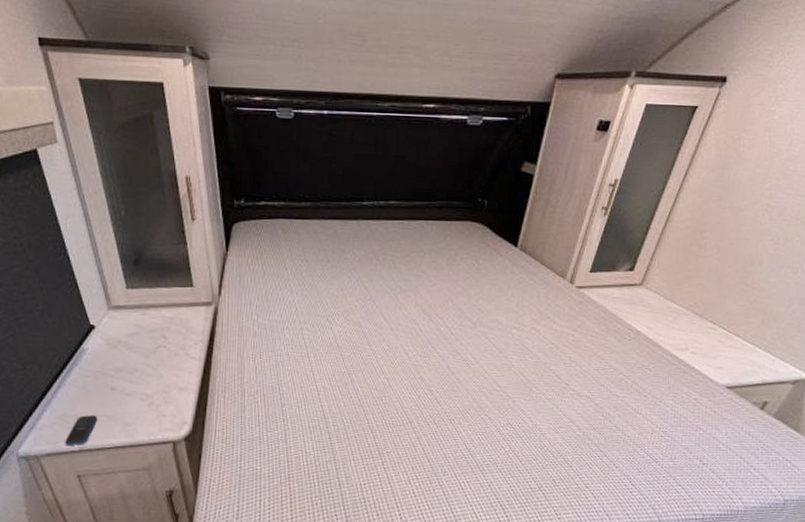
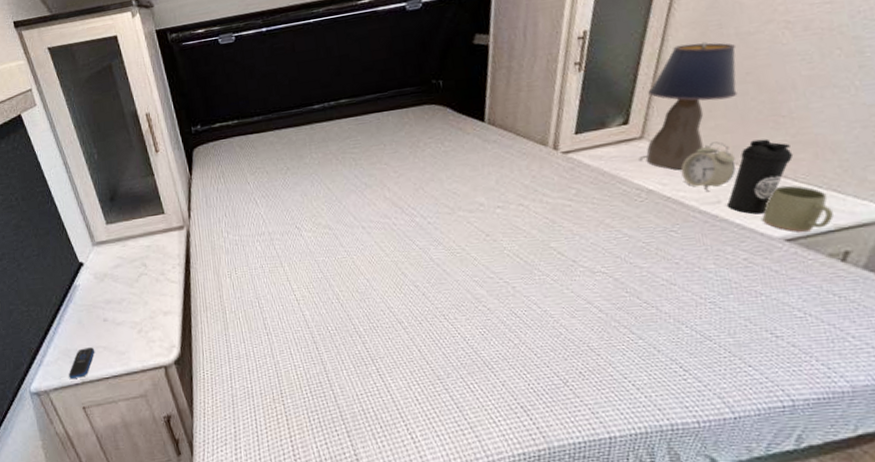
table lamp: none [635,208,727,317] -> present [639,41,738,170]
alarm clock: none [664,298,706,338] -> present [680,141,736,191]
water bottle: none [693,301,748,364] -> present [727,139,794,215]
mug: none [714,342,764,382] -> present [762,185,834,232]

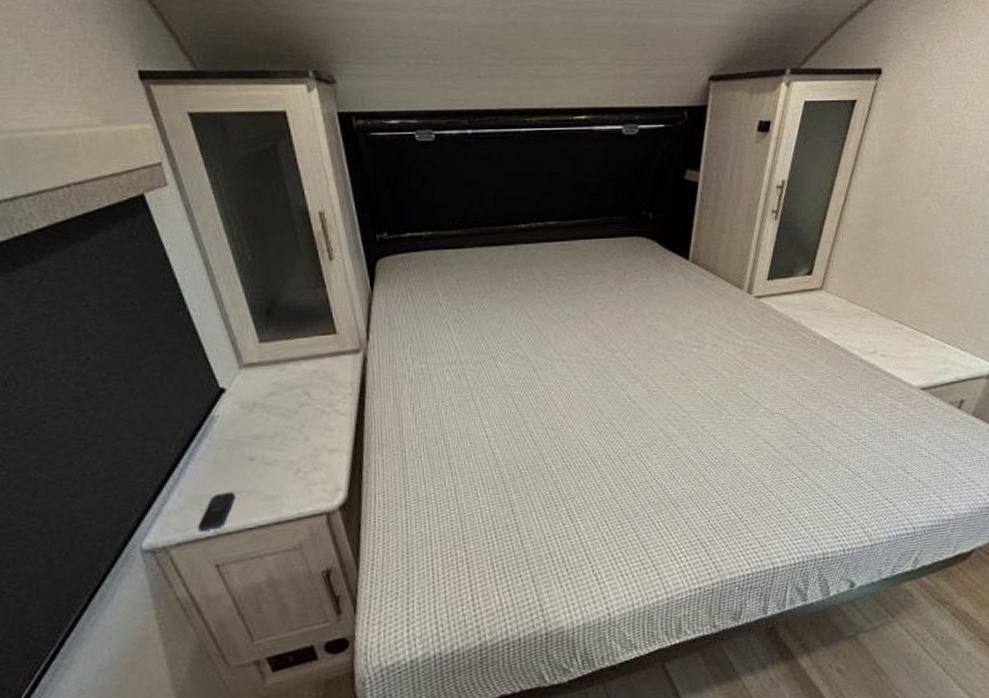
table lamp: present [639,41,738,170] -> none [818,205,900,321]
alarm clock: present [680,141,736,191] -> none [849,297,891,342]
water bottle: present [727,139,794,215] -> none [882,298,933,365]
mug: present [762,185,834,232] -> none [906,340,956,382]

